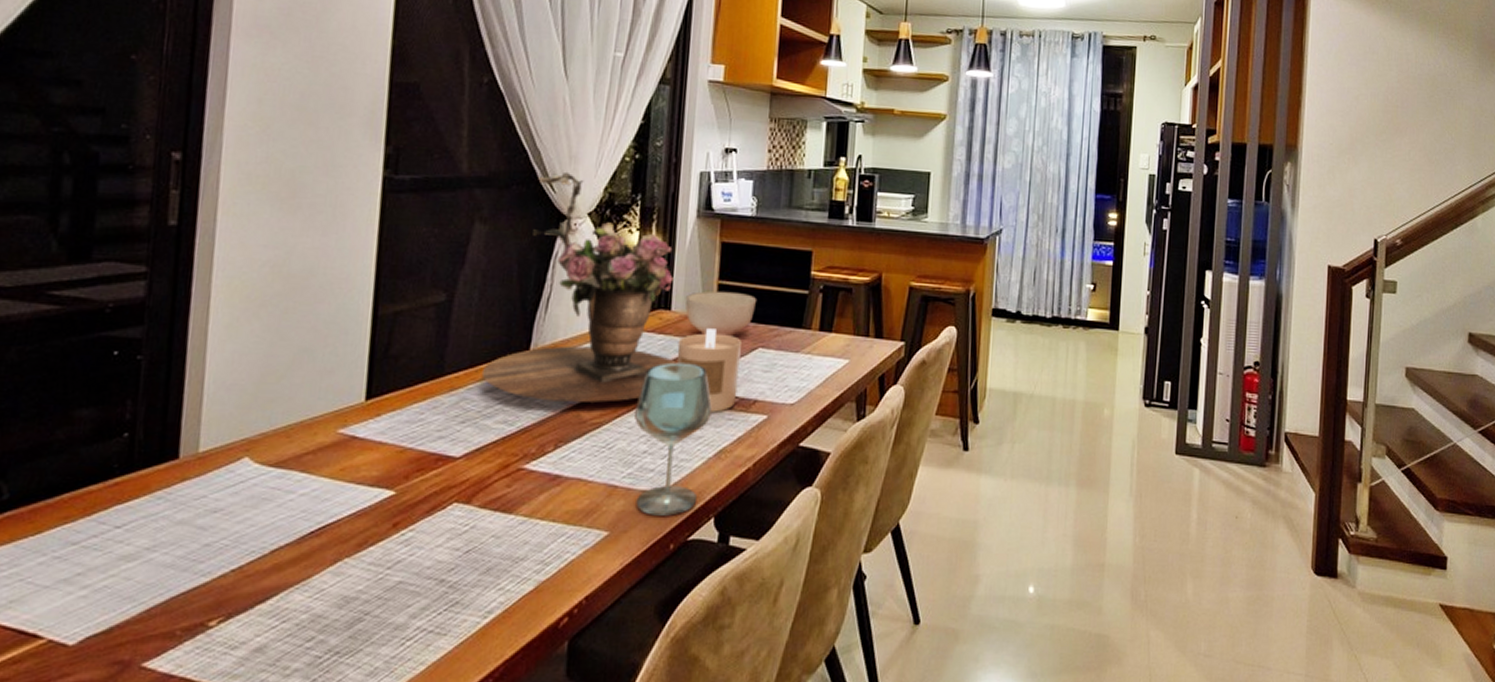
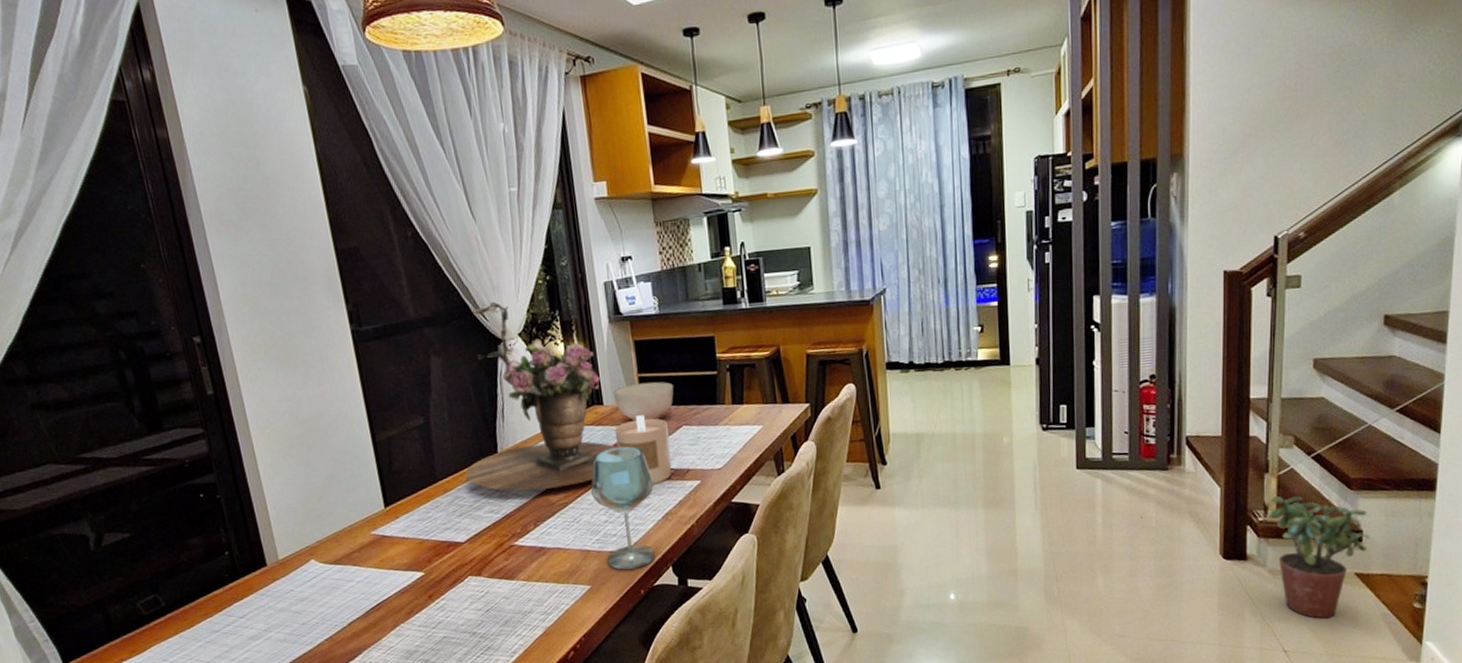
potted plant: none [1361,510,1454,654] -> present [1270,496,1370,619]

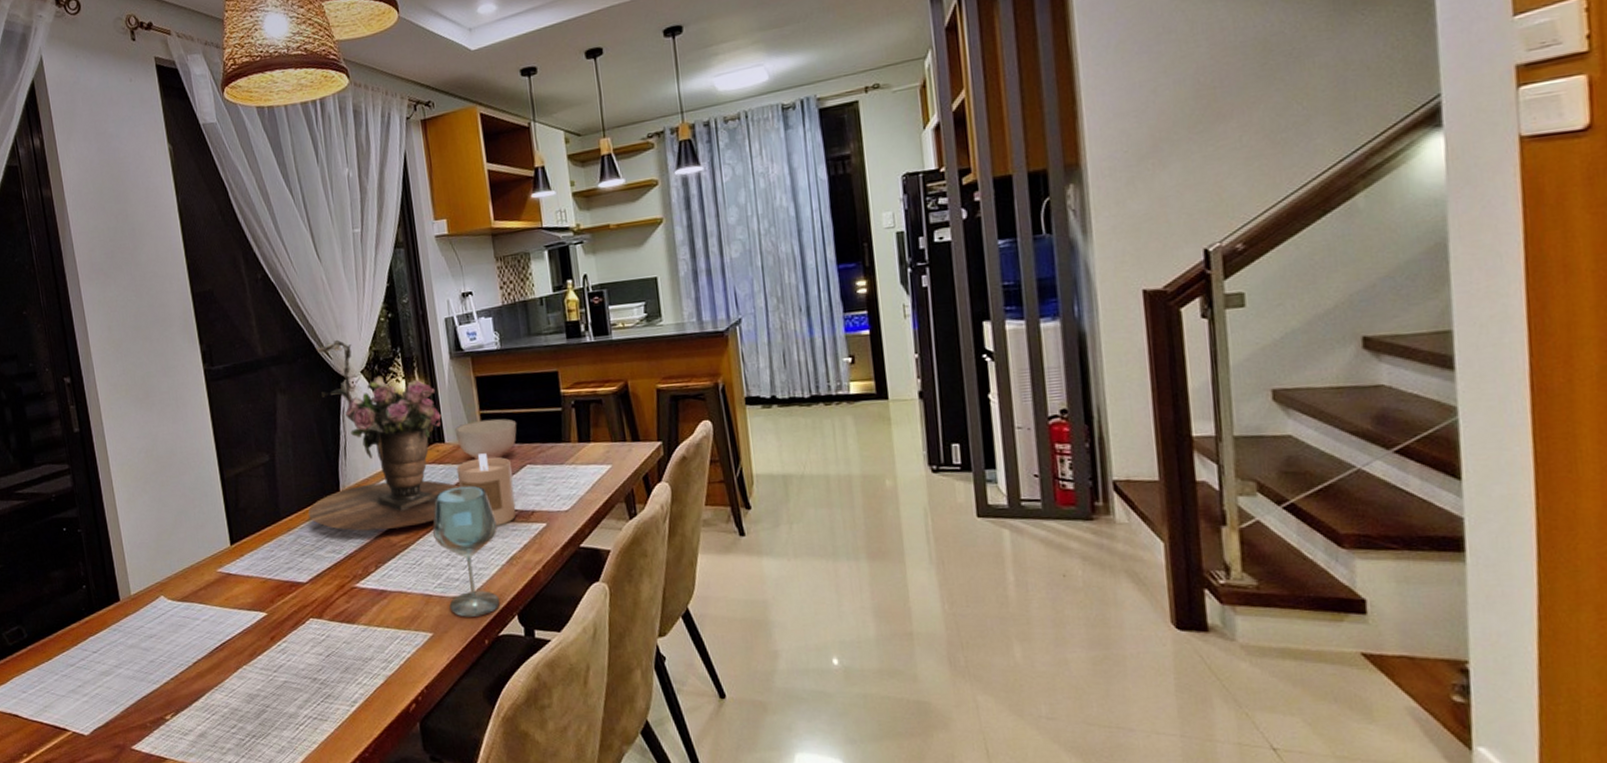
potted plant: present [1270,496,1370,619] -> none [1234,554,1378,710]

